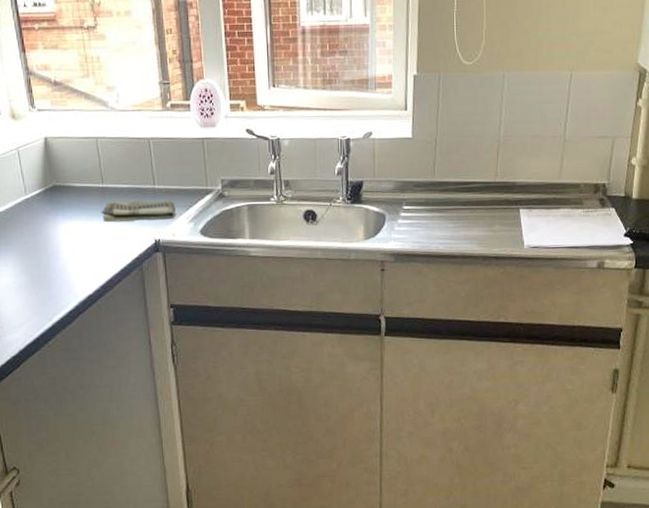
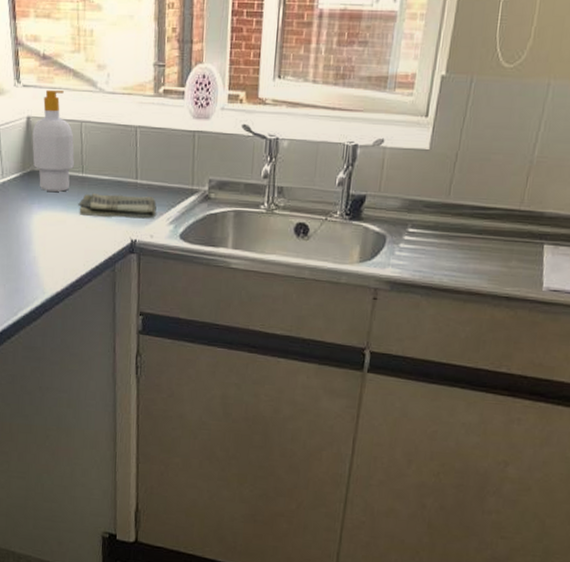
soap bottle: none [51,112,94,203] -> present [32,90,74,192]

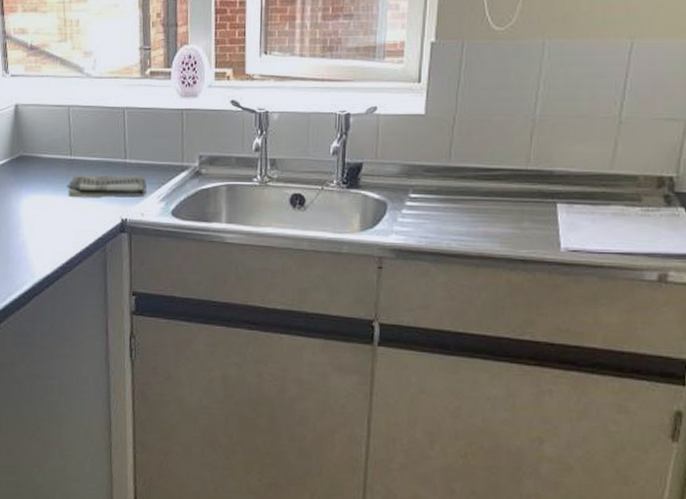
soap bottle: present [32,90,74,192] -> none [20,78,63,175]

